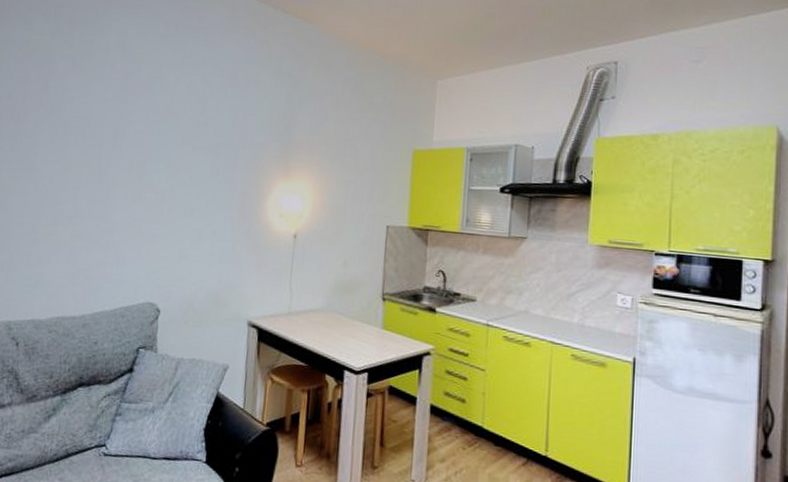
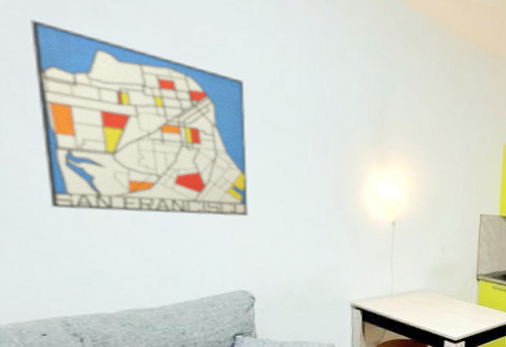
wall art: none [17,77,173,230] -> present [30,19,249,217]

